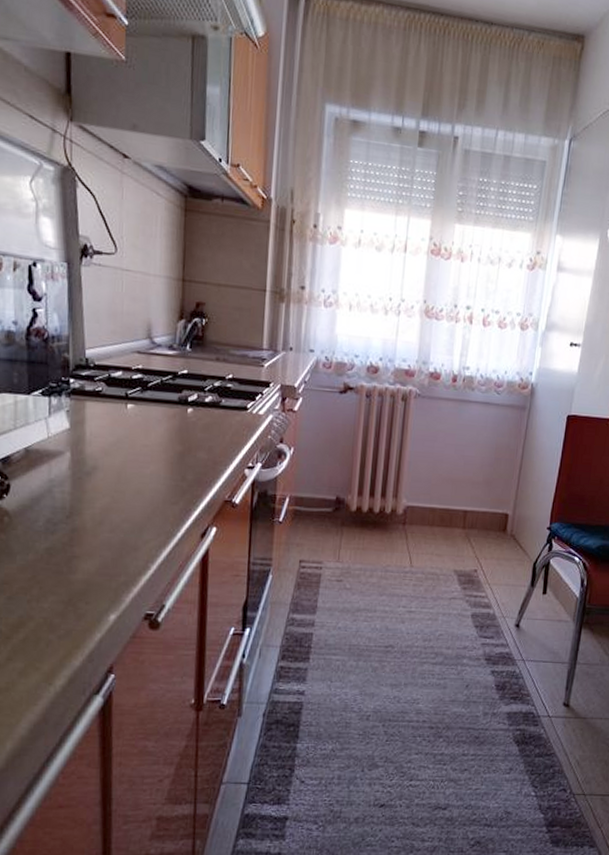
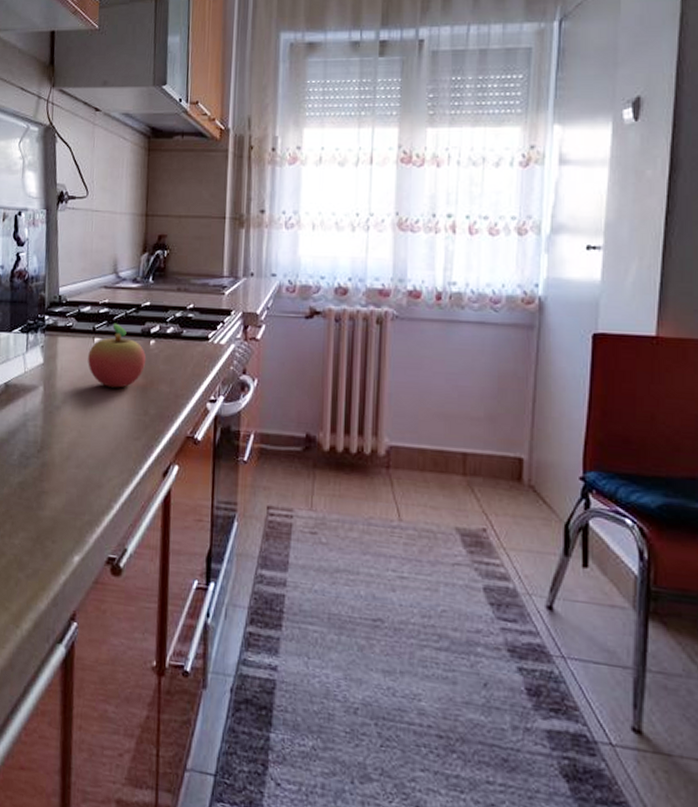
fruit: none [120,389,184,455] -> present [88,323,147,388]

